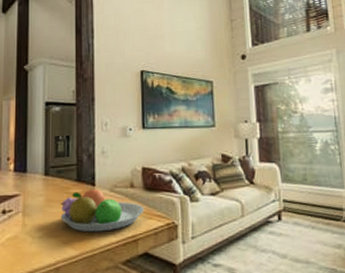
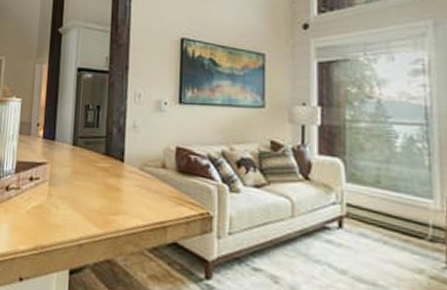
fruit bowl: present [60,188,144,233] -> none [86,164,176,213]

